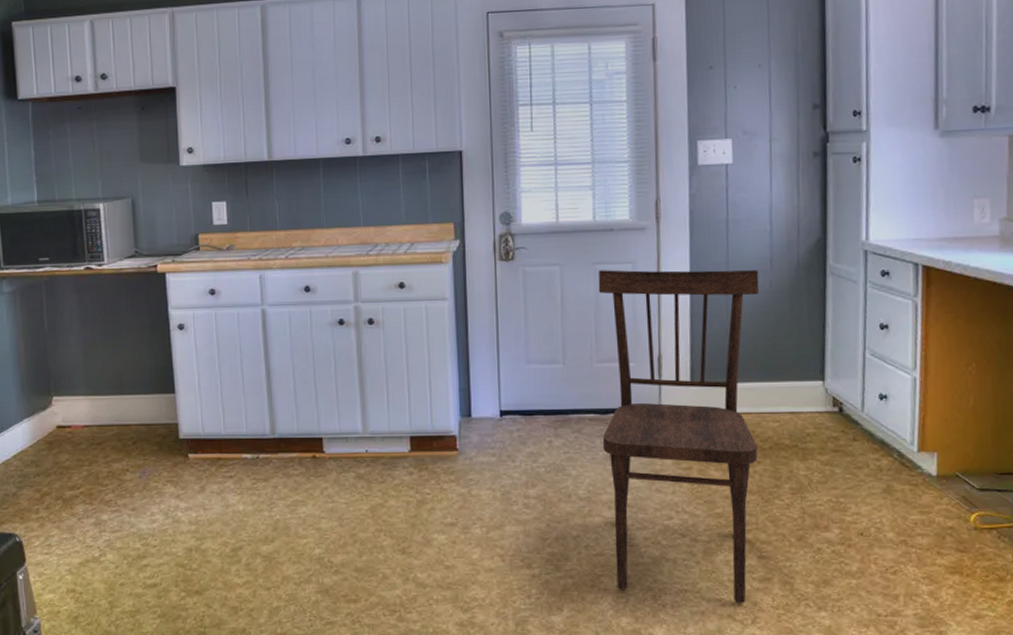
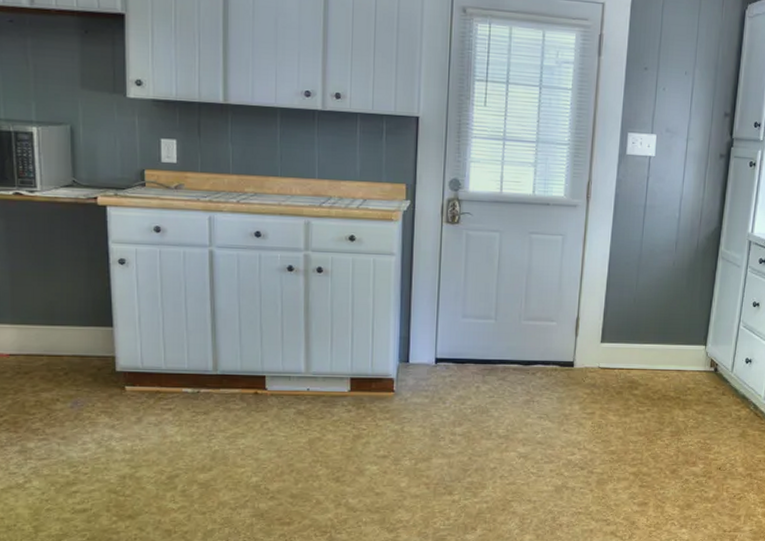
dining chair: present [598,270,760,603] -> none [522,239,666,523]

